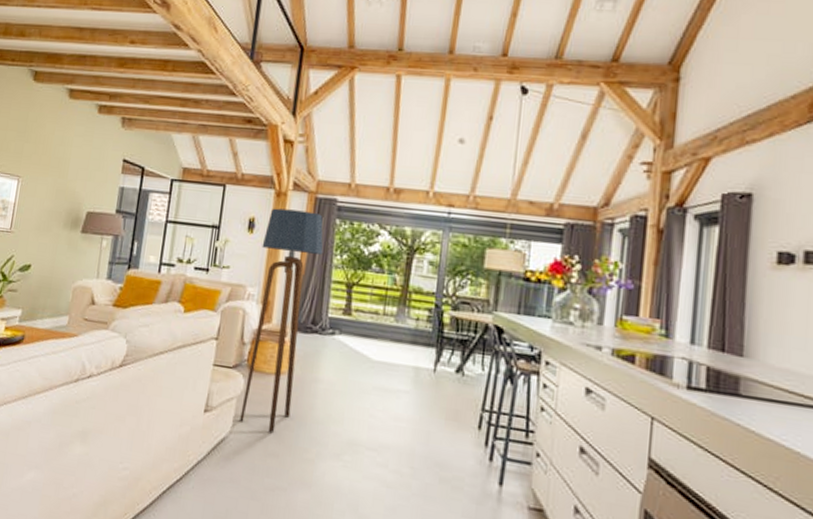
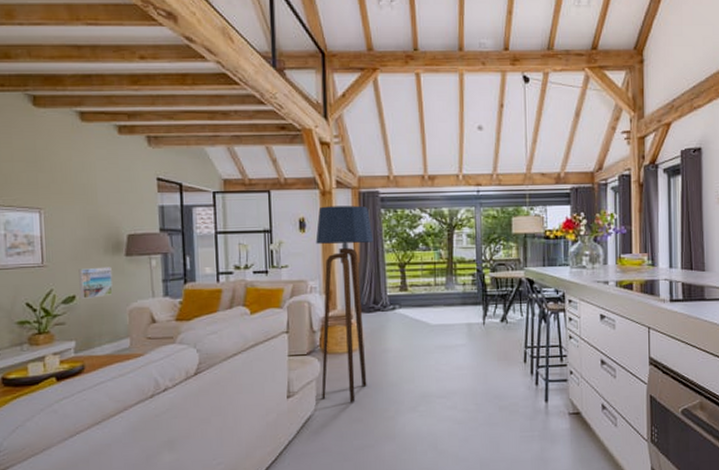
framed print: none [34,239,67,270] -> present [78,266,113,299]

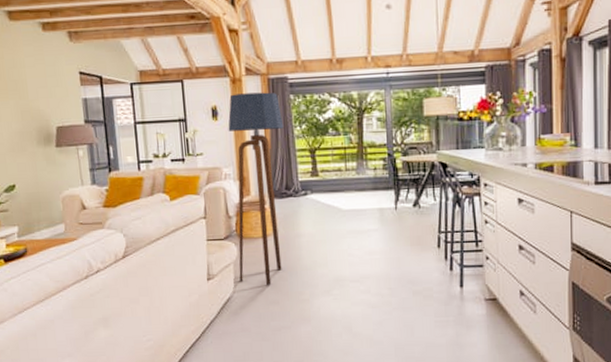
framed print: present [78,266,113,299] -> none [16,157,47,188]

